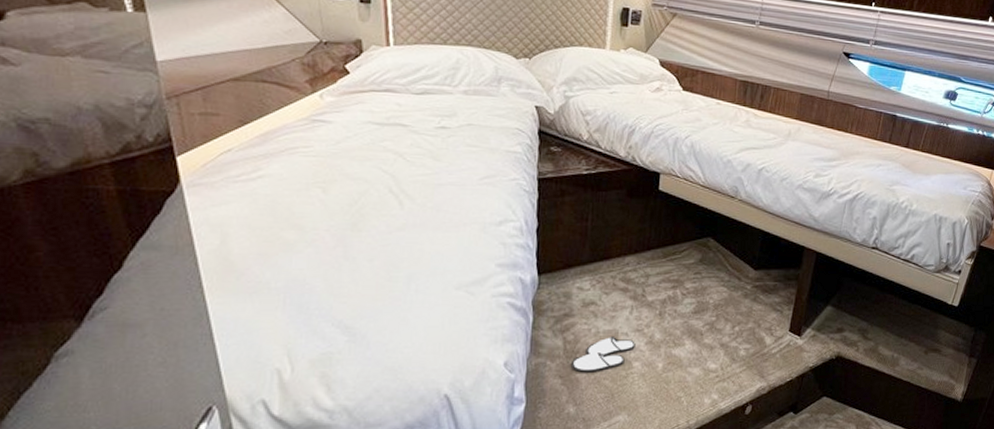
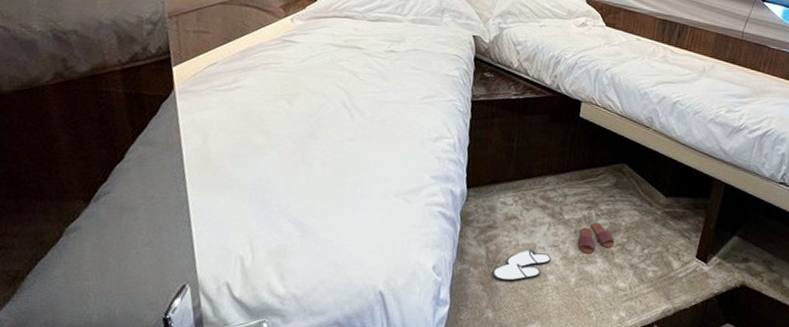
slippers: none [664,303,703,336] -> present [578,223,615,254]

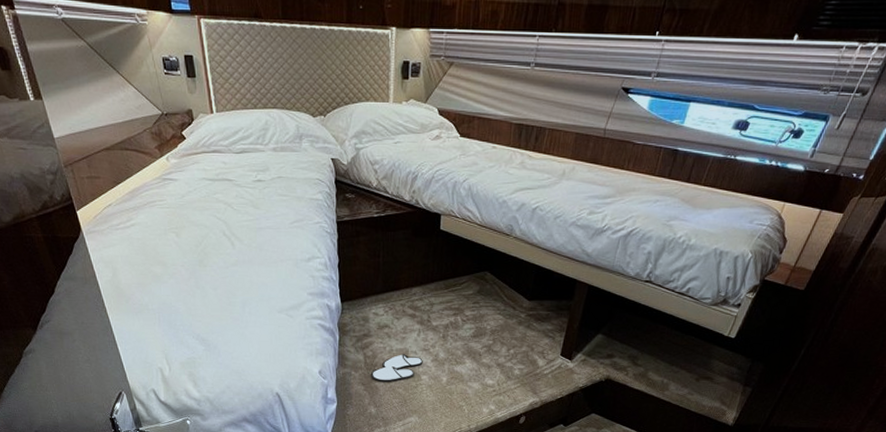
slippers: present [578,223,615,254] -> none [447,328,481,355]

